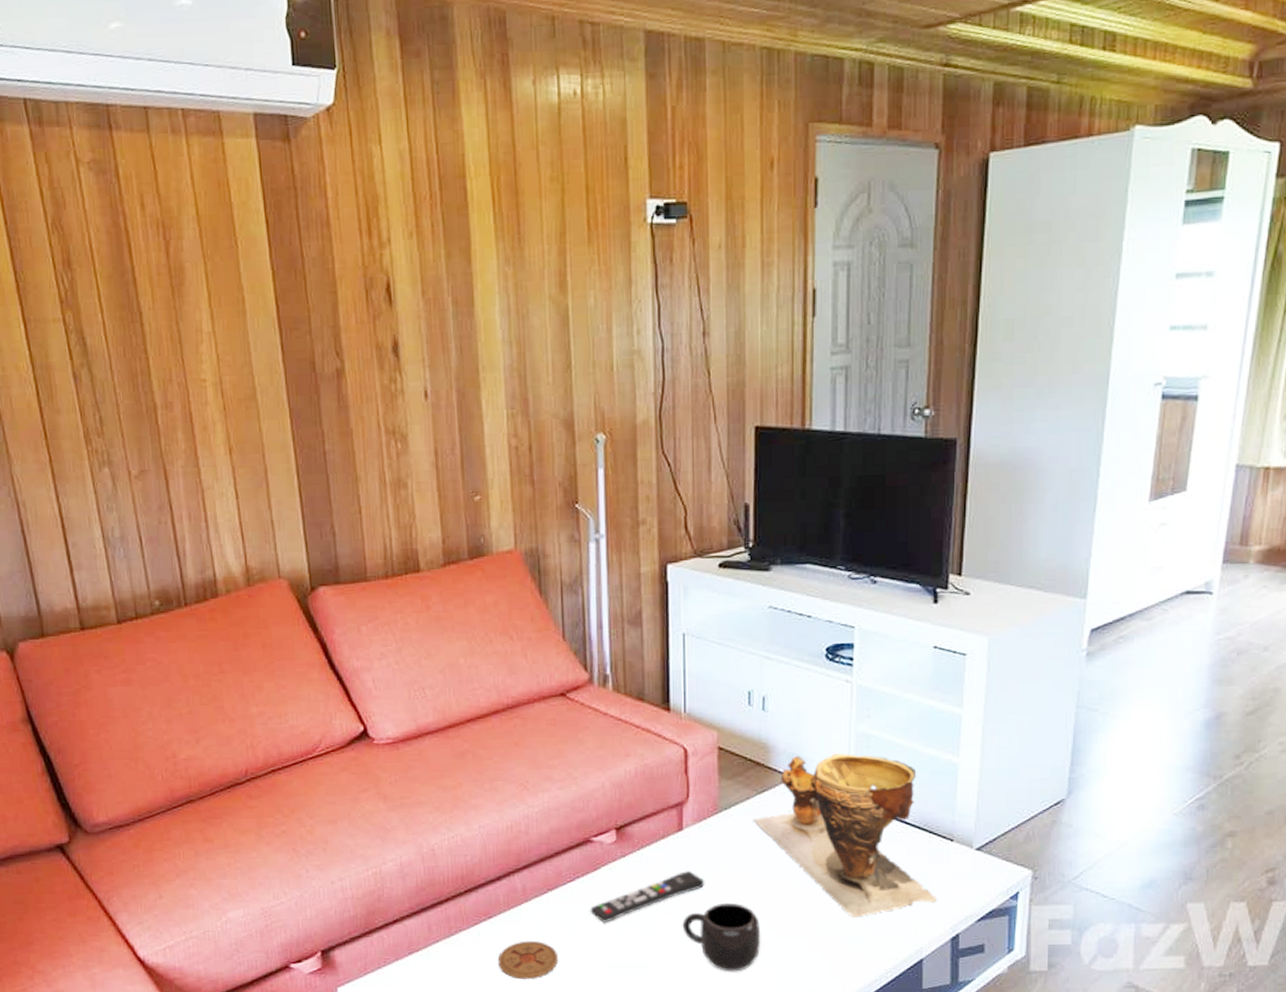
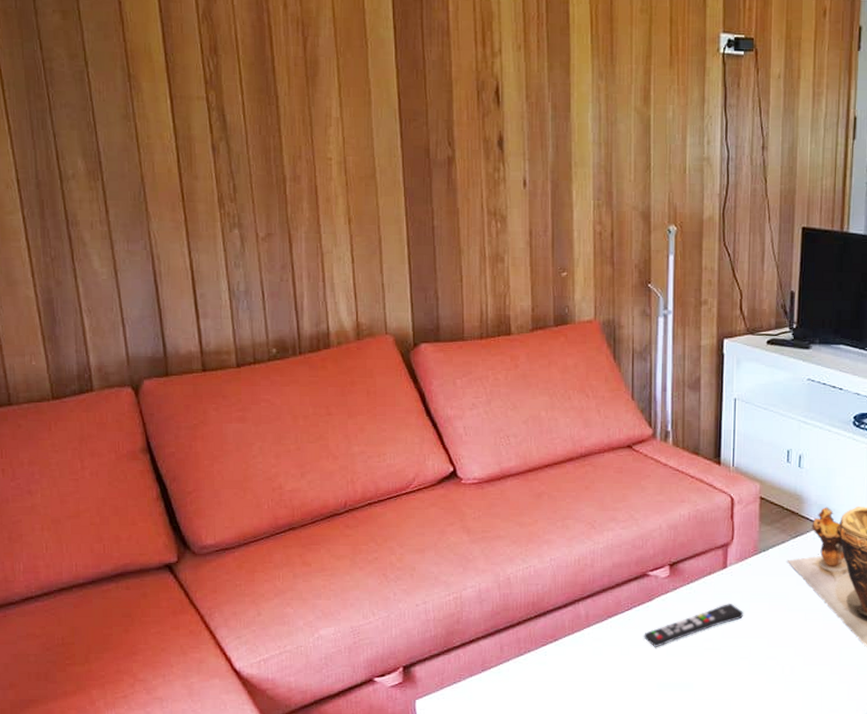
coaster: present [497,940,559,979] -> none [560,661,614,696]
mug: present [682,902,761,972] -> none [723,632,790,693]

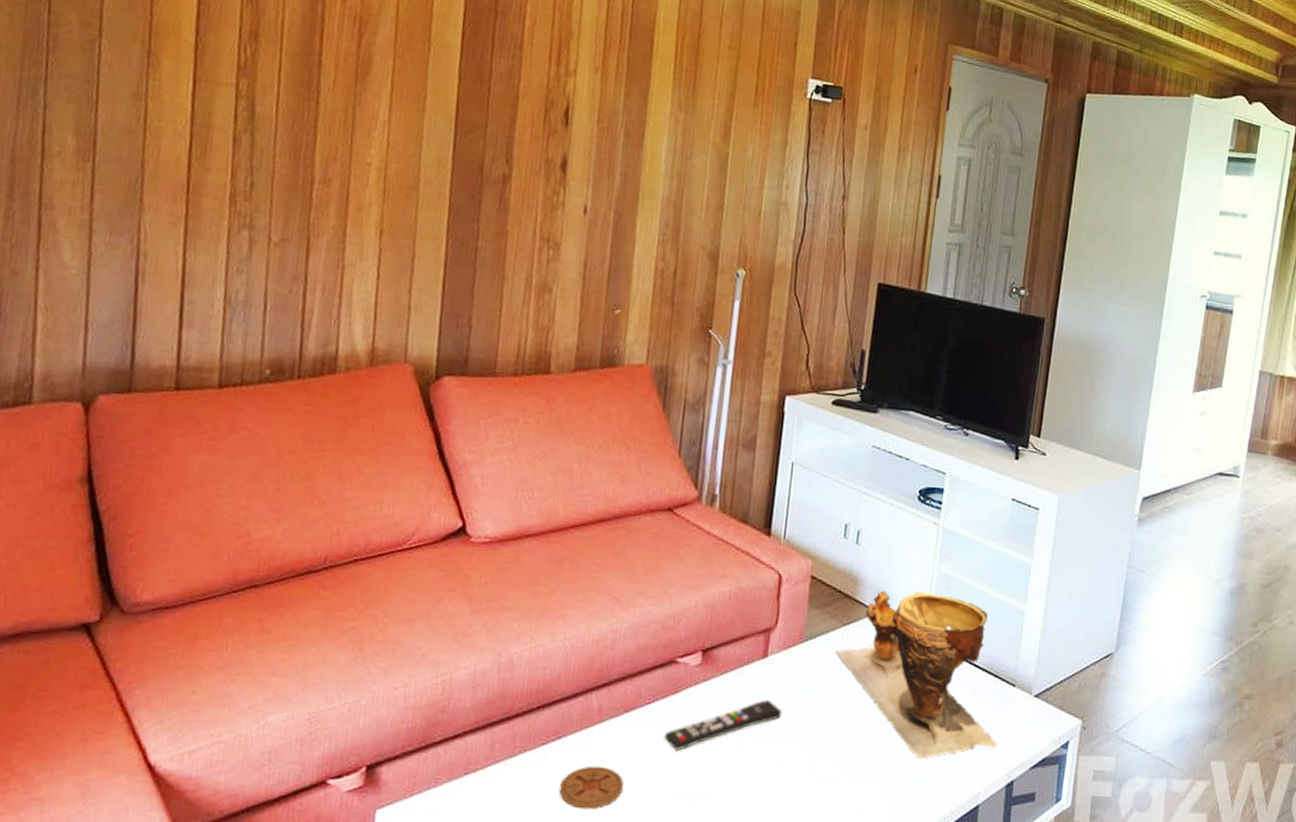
coaster: none [560,661,614,696] -> present [558,766,624,809]

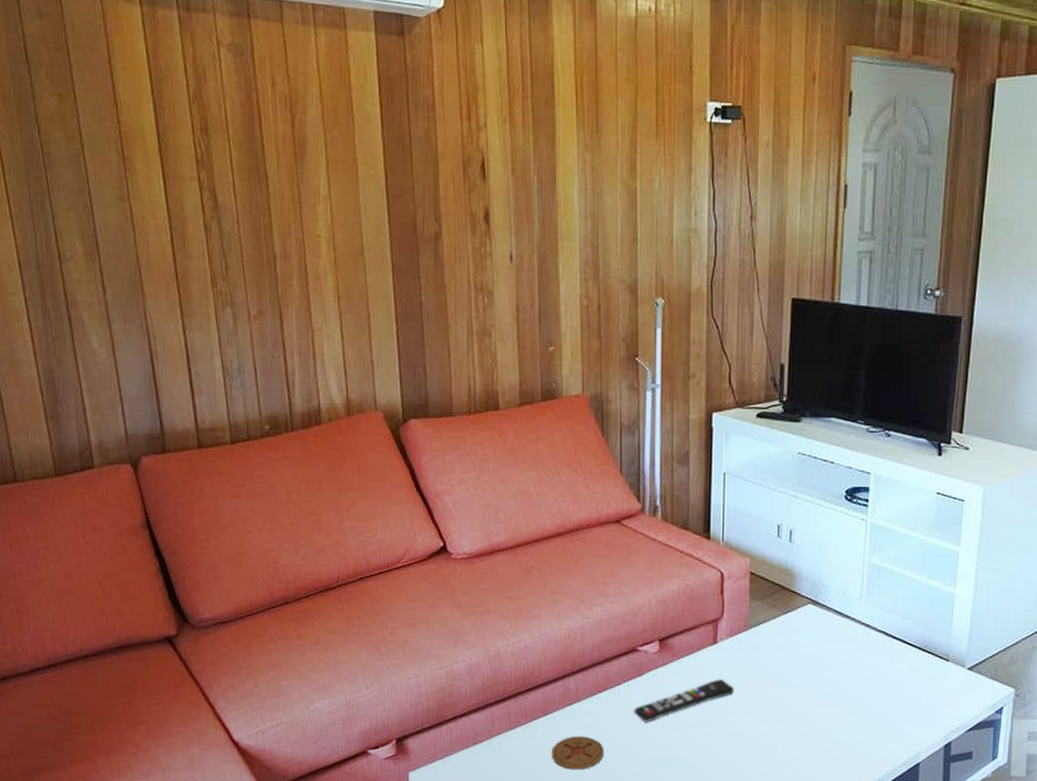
clay pot: present [835,590,997,759] -> none [778,582,934,725]

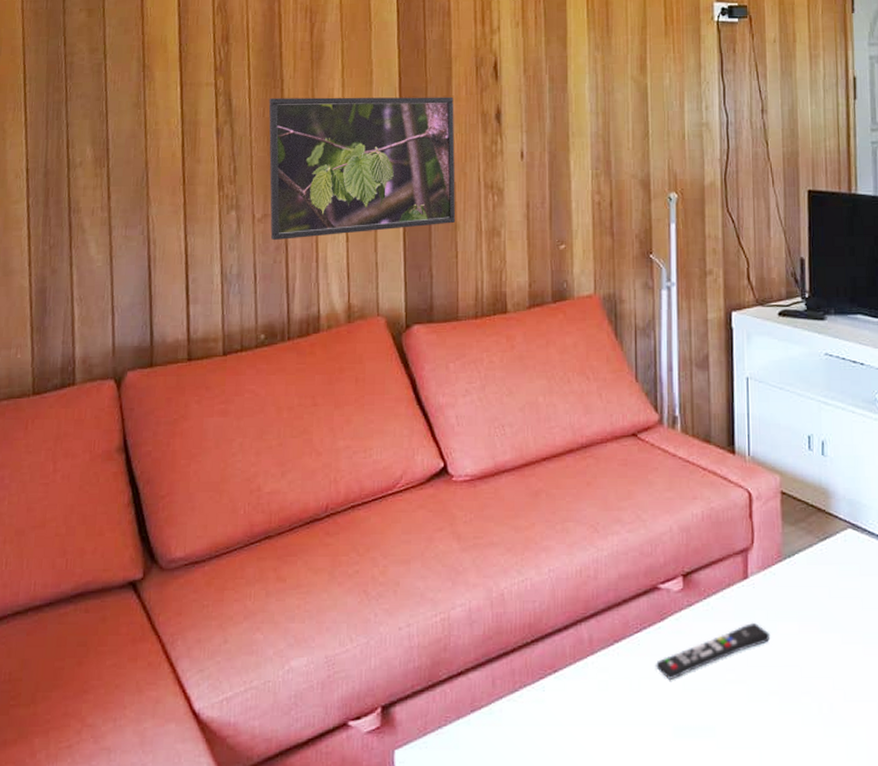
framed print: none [254,194,447,337] -> present [269,96,456,241]
coaster: present [551,736,605,770] -> none [561,699,623,744]

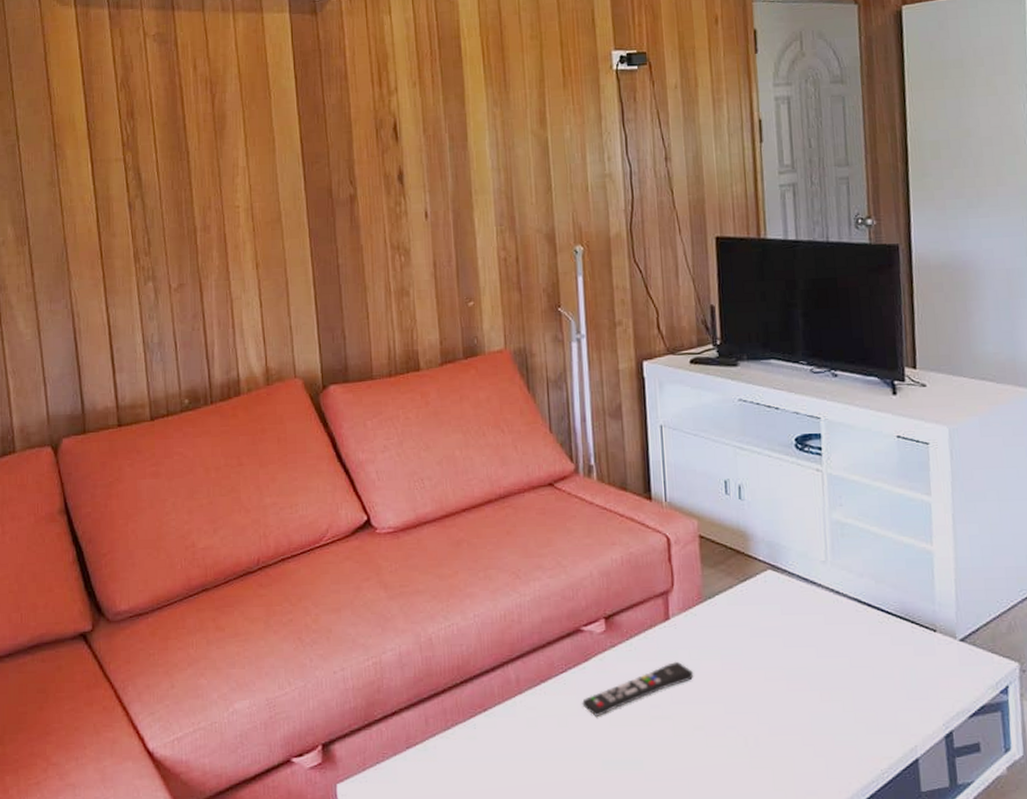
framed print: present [269,96,456,241] -> none [176,160,365,309]

